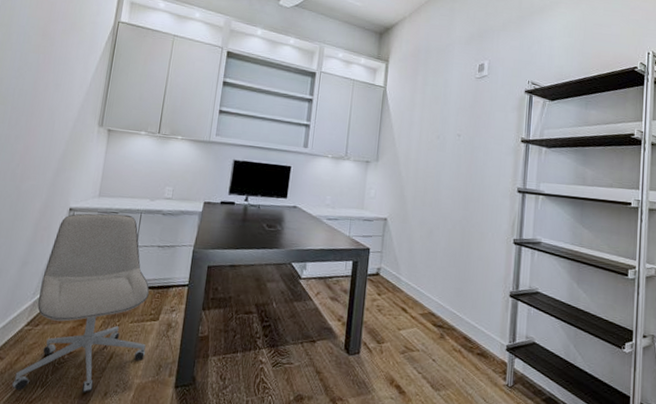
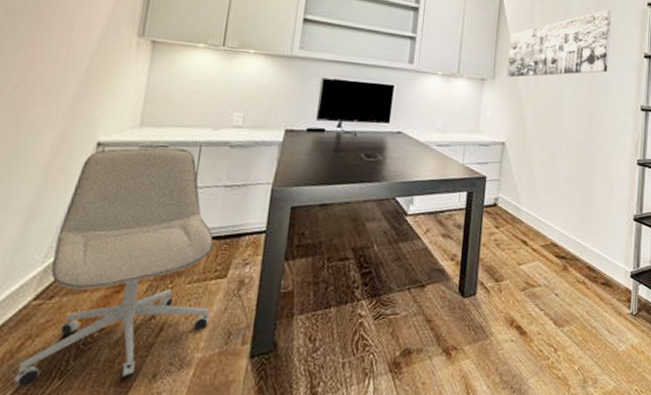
wall art: none [389,97,489,161] -> present [507,10,612,78]

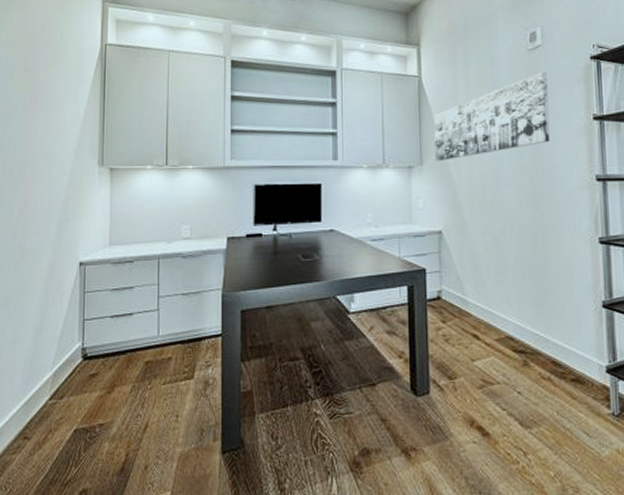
office chair: present [14,147,214,385] -> none [44,262,184,472]

